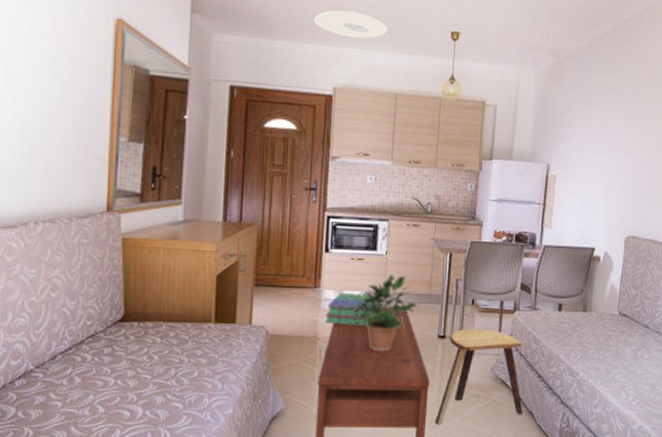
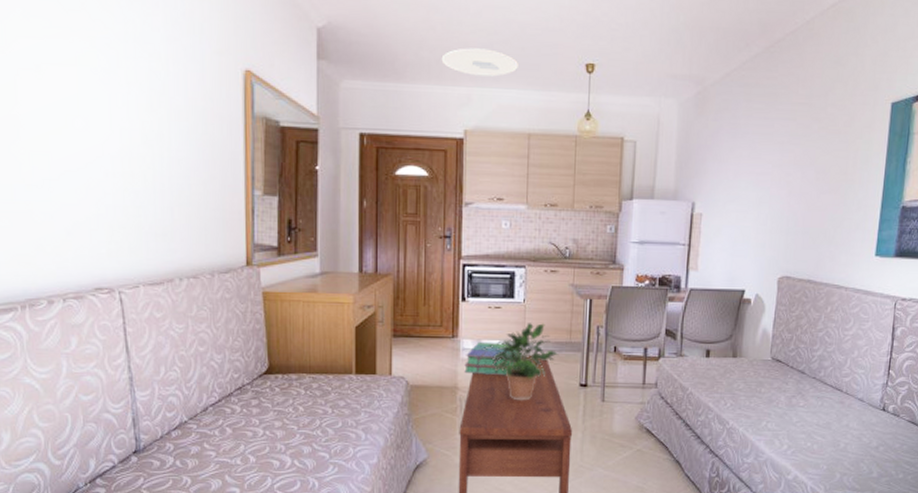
stool: present [435,328,524,424] -> none [578,376,671,474]

